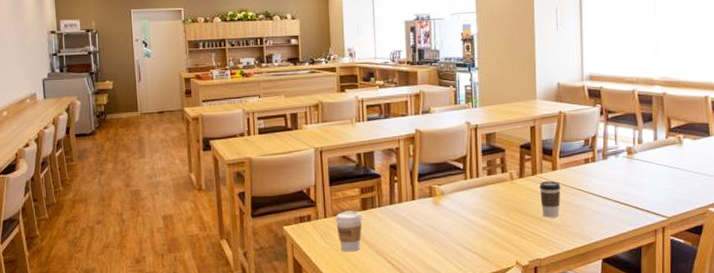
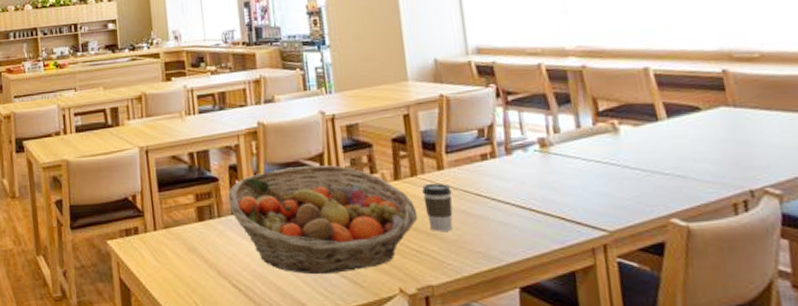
coffee cup: present [335,210,362,252] -> none [166,222,200,273]
fruit basket: none [388,165,535,252] -> present [228,165,418,275]

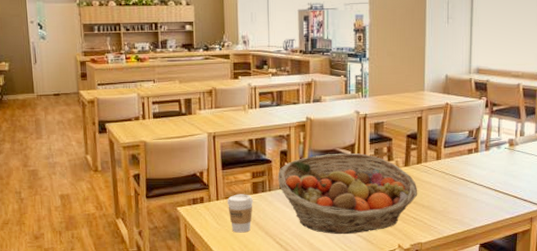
coffee cup: none [166,222,200,273] -> present [227,194,253,233]
coffee cup: present [422,183,453,231] -> none [424,169,444,204]

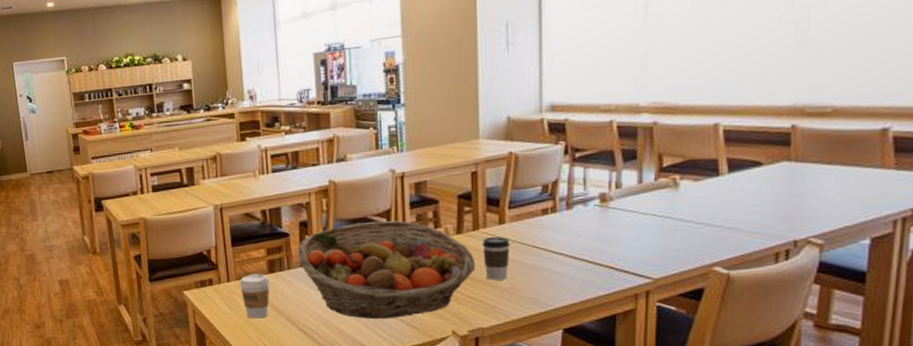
coffee cup: none [424,169,444,204] -> present [483,236,510,280]

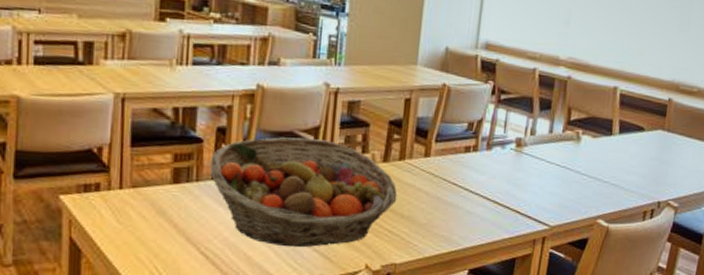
coffee cup: present [239,273,270,319] -> none [134,182,173,237]
coffee cup: present [483,236,510,280] -> none [405,168,433,215]

